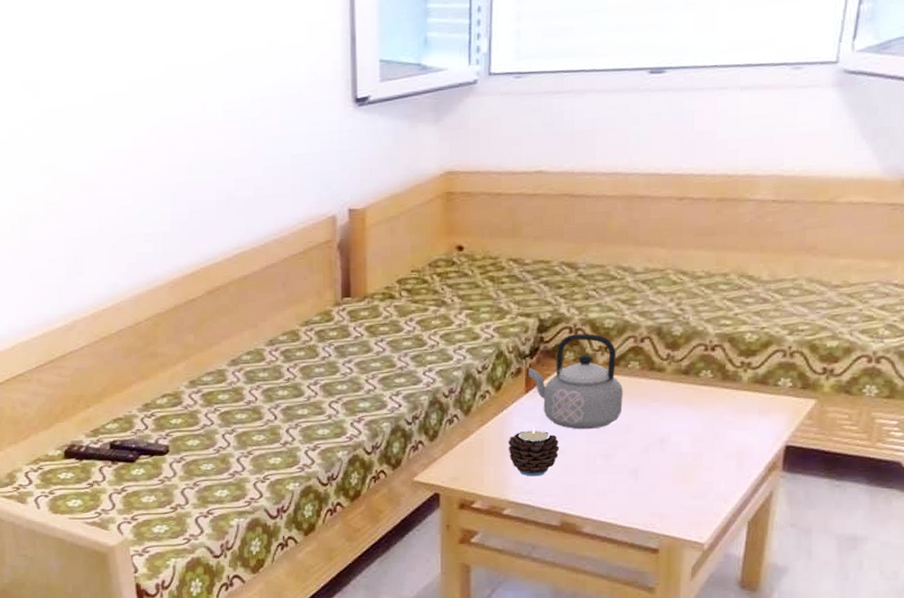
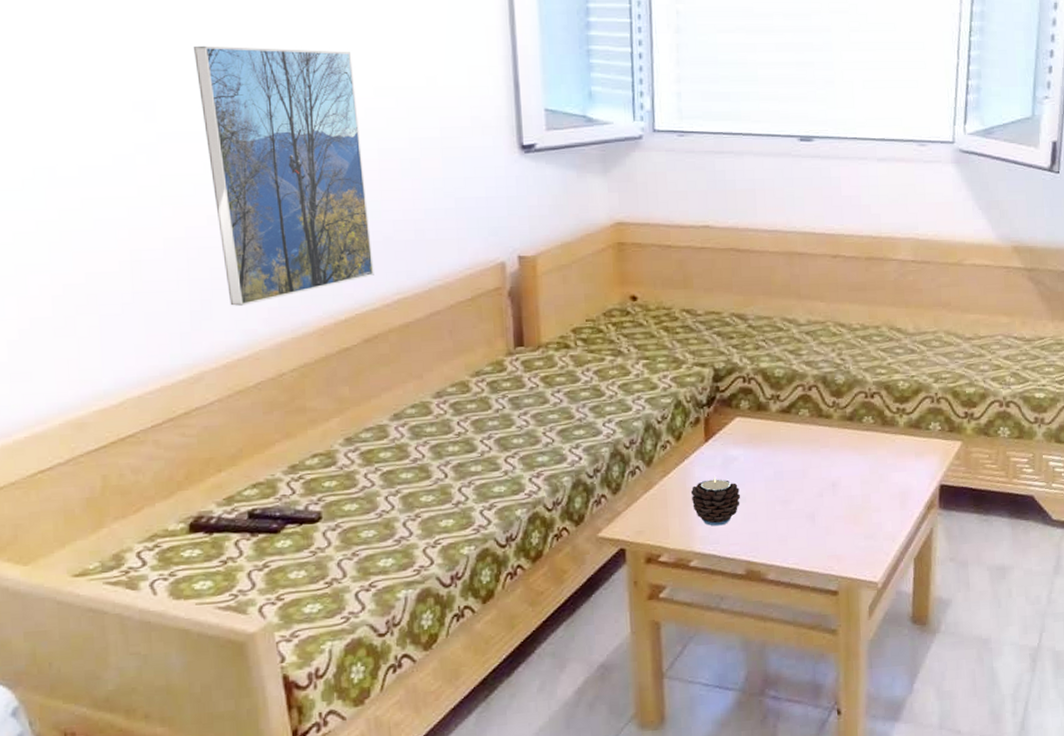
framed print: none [68,19,217,262] -> present [192,45,374,306]
teapot: present [529,333,623,430] -> none [707,382,797,477]

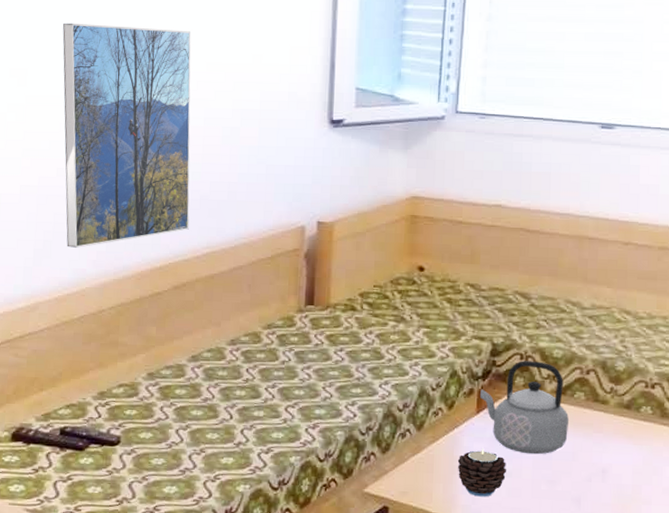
teapot: none [707,382,797,477] -> present [480,361,569,455]

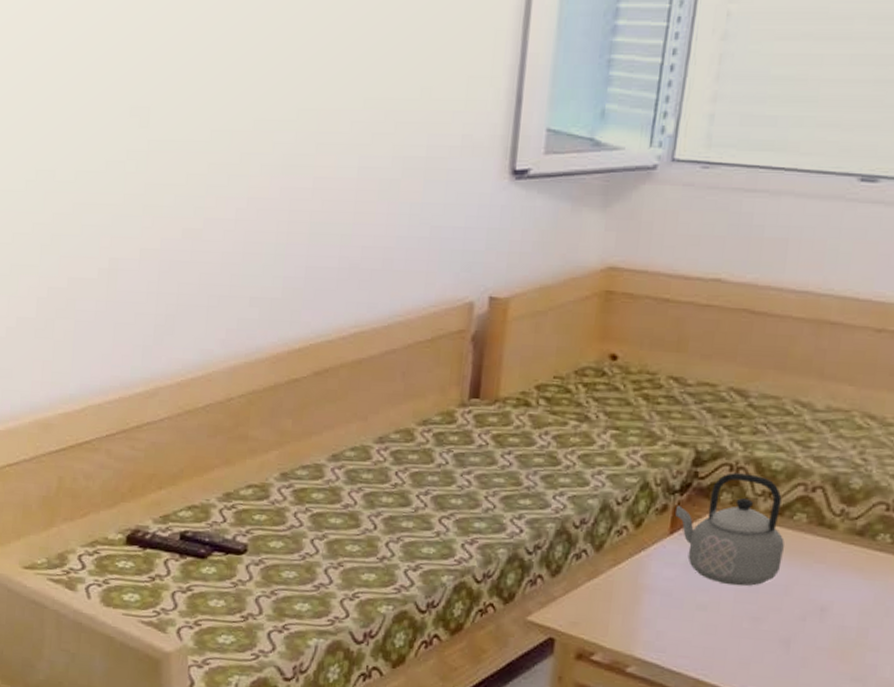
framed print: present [62,23,191,248] -> none [191,49,346,324]
candle: present [457,448,506,497] -> none [641,576,702,633]

